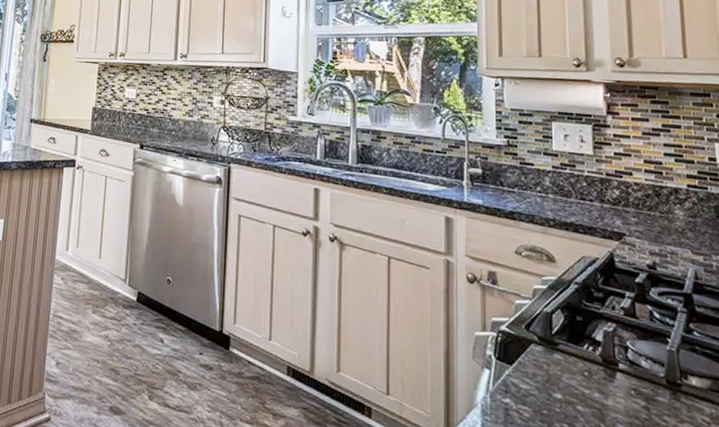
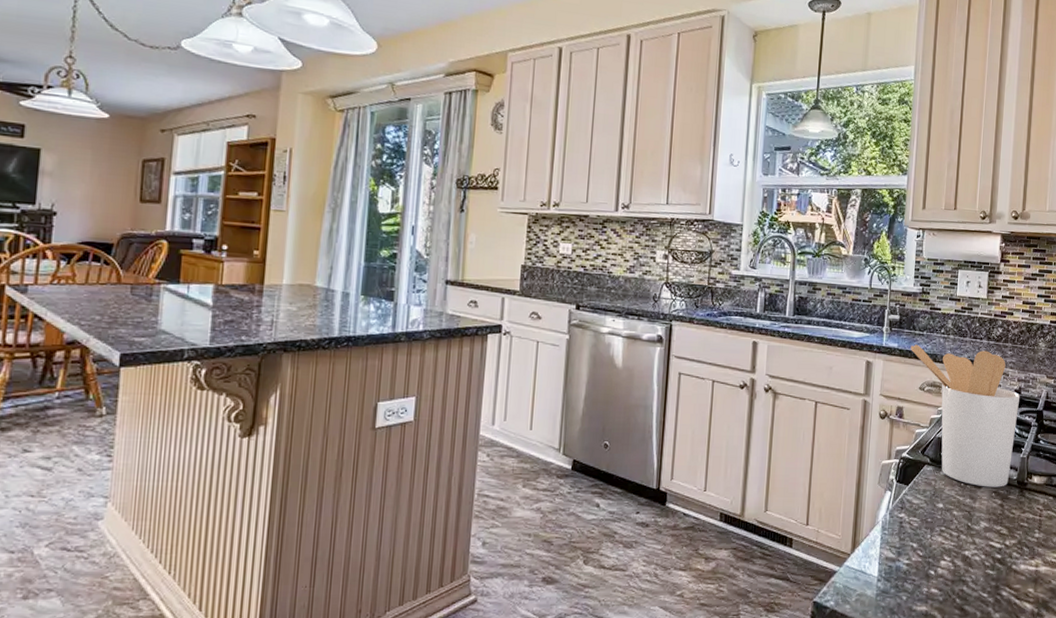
utensil holder: none [499,202,656,385] -> present [910,344,1020,487]

